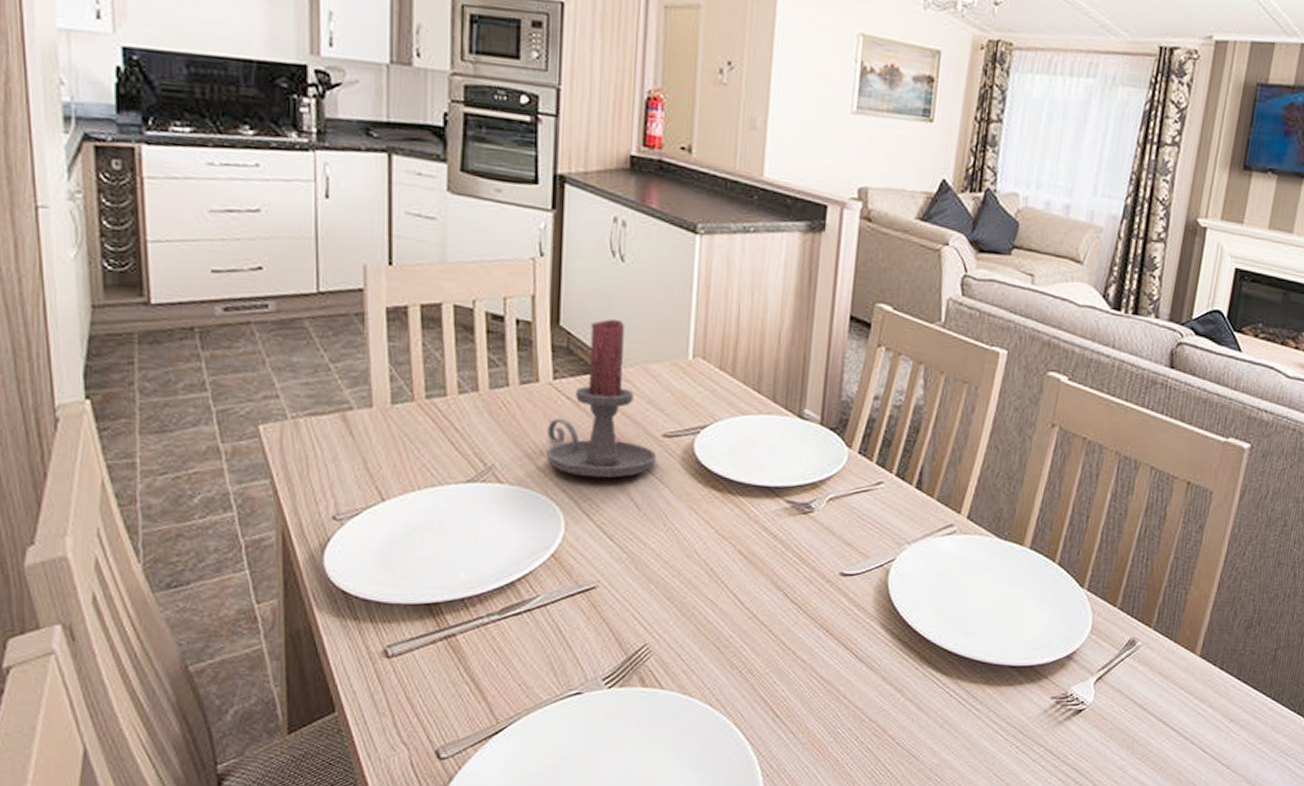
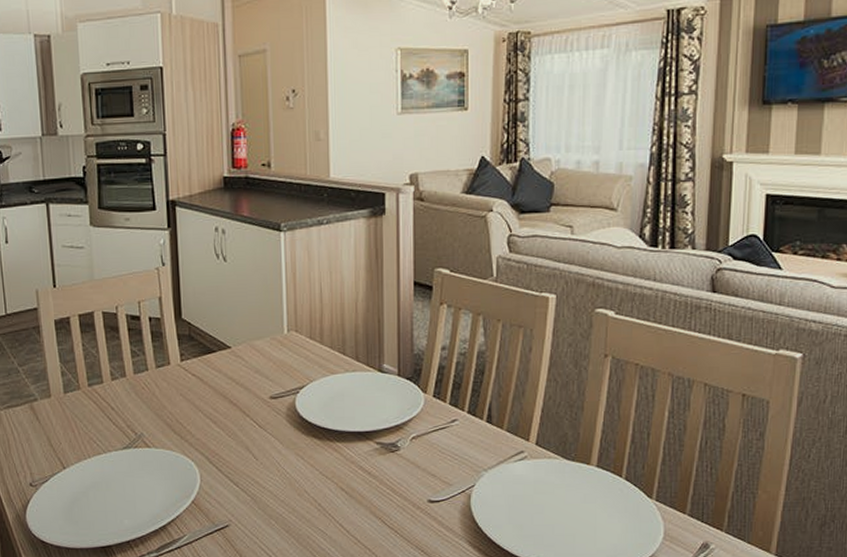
candle holder: present [546,318,657,478] -> none [179,308,266,436]

